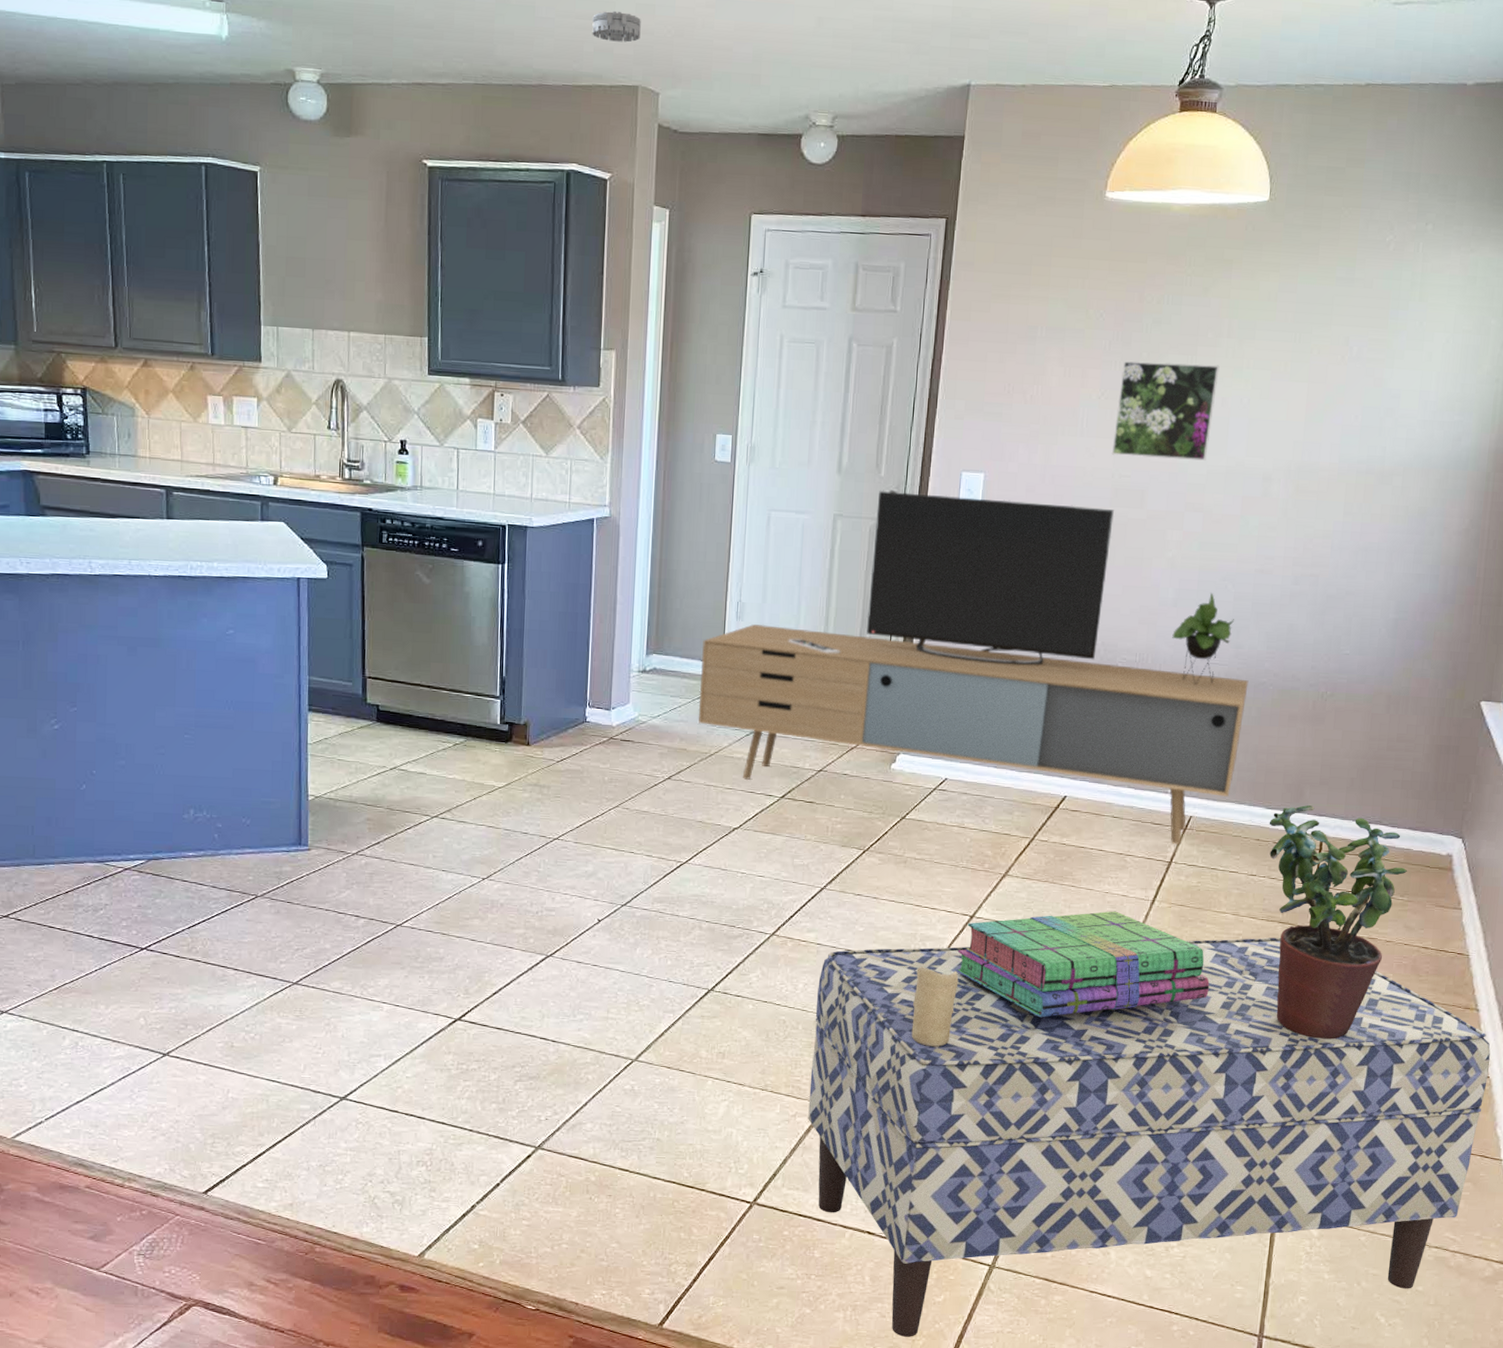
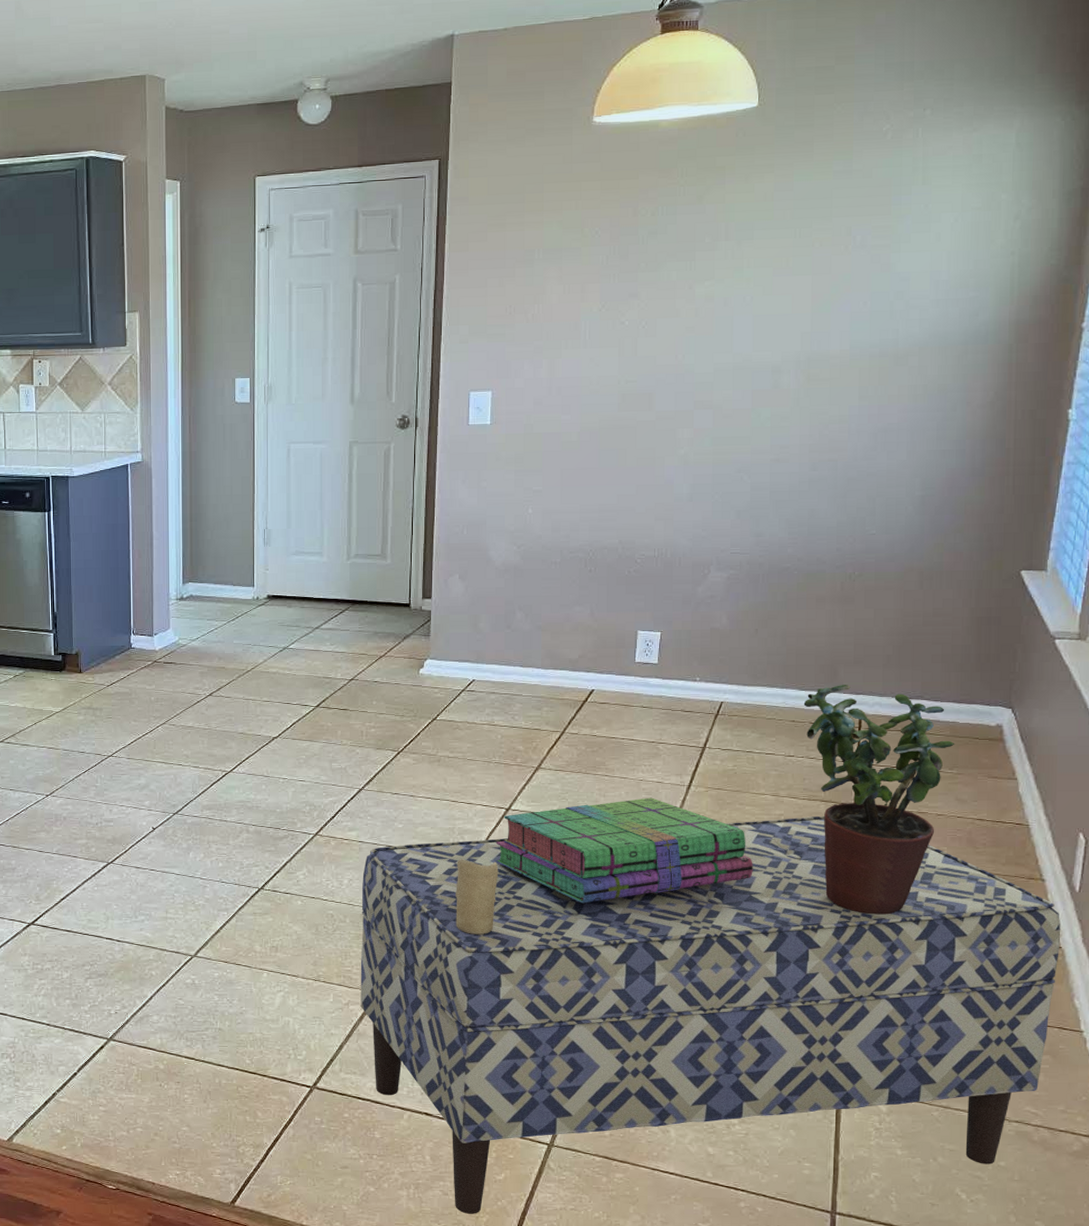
smoke detector: present [592,10,641,43] -> none [101,11,145,39]
media console: present [697,490,1249,845] -> none [233,413,772,730]
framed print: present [1111,361,1220,461] -> none [616,267,720,363]

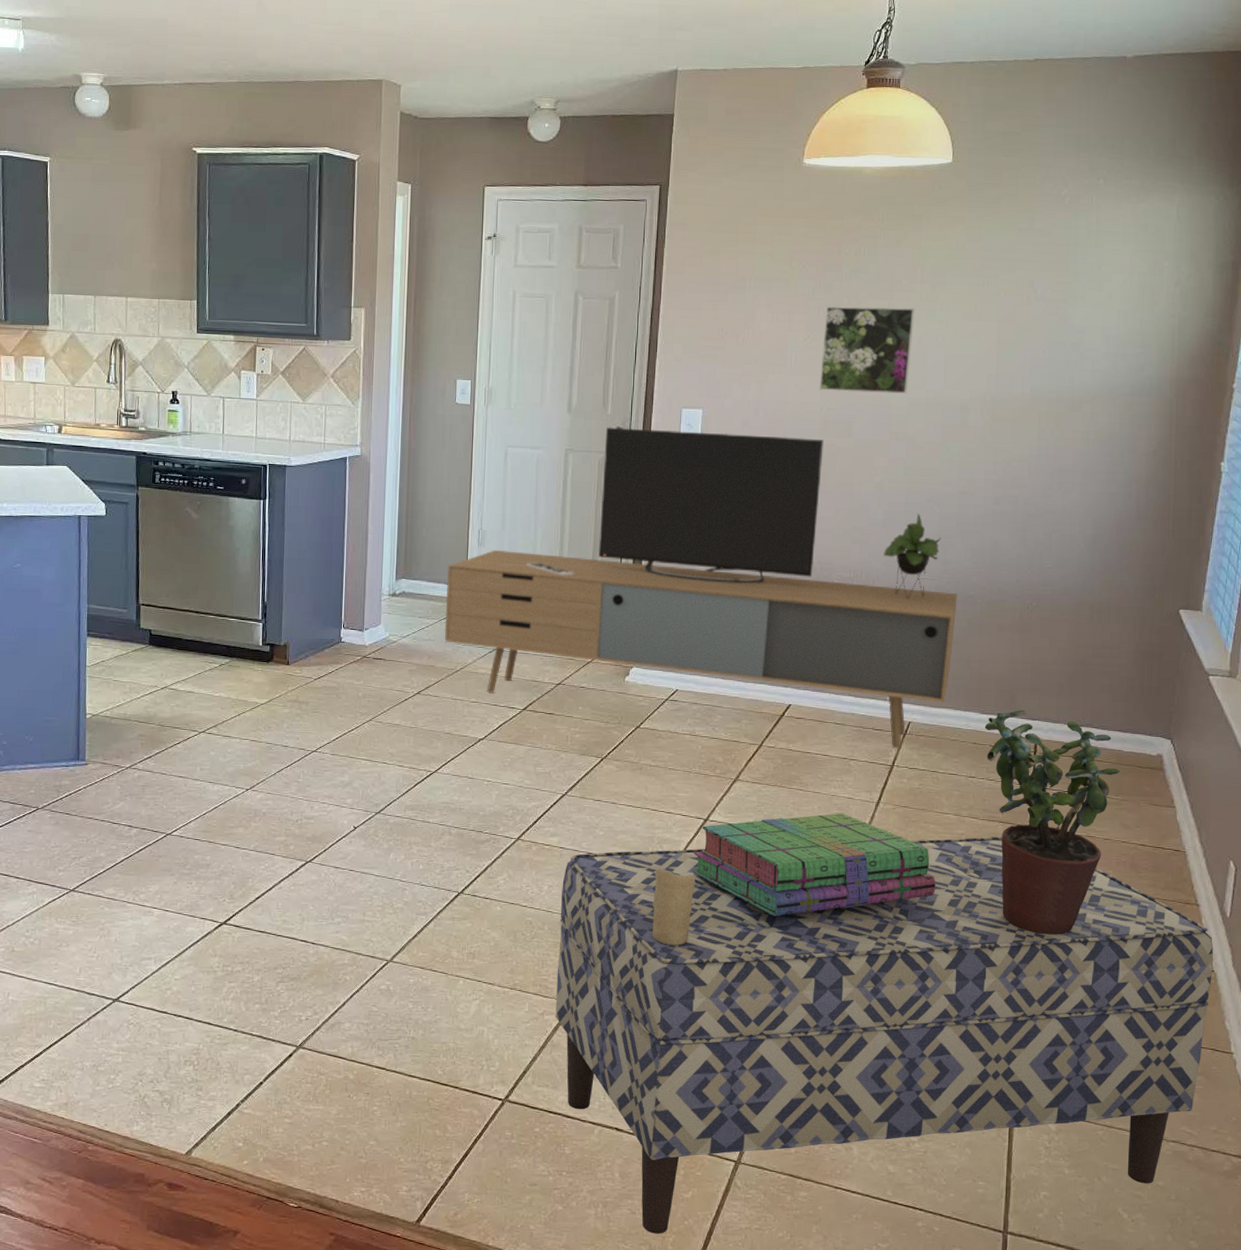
media console: none [233,413,772,730] -> present [444,426,958,749]
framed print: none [616,267,720,363] -> present [819,306,915,394]

